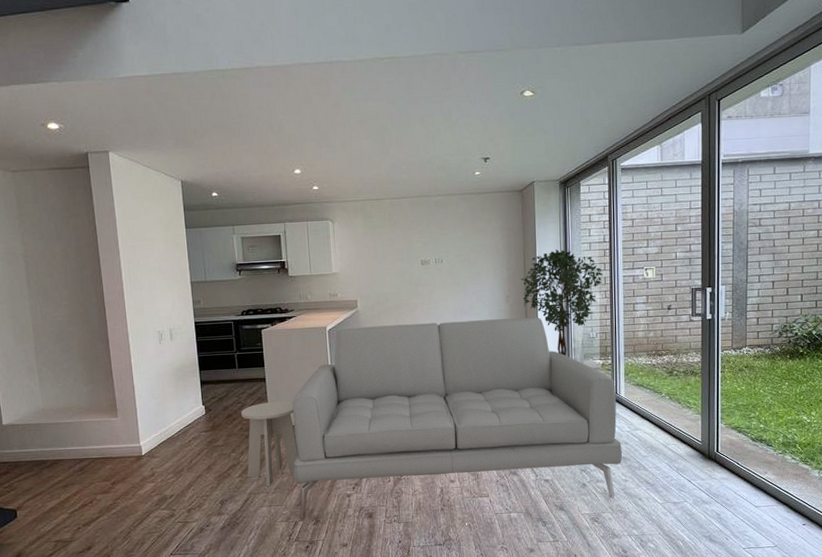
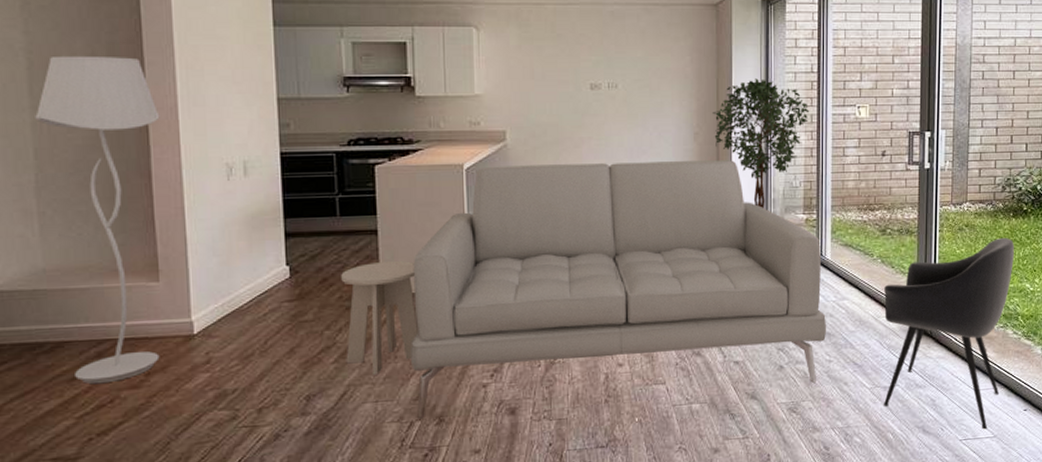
floor lamp: none [32,257,121,490] -> present [35,55,160,384]
armchair: none [671,377,792,539] -> present [883,238,1015,429]

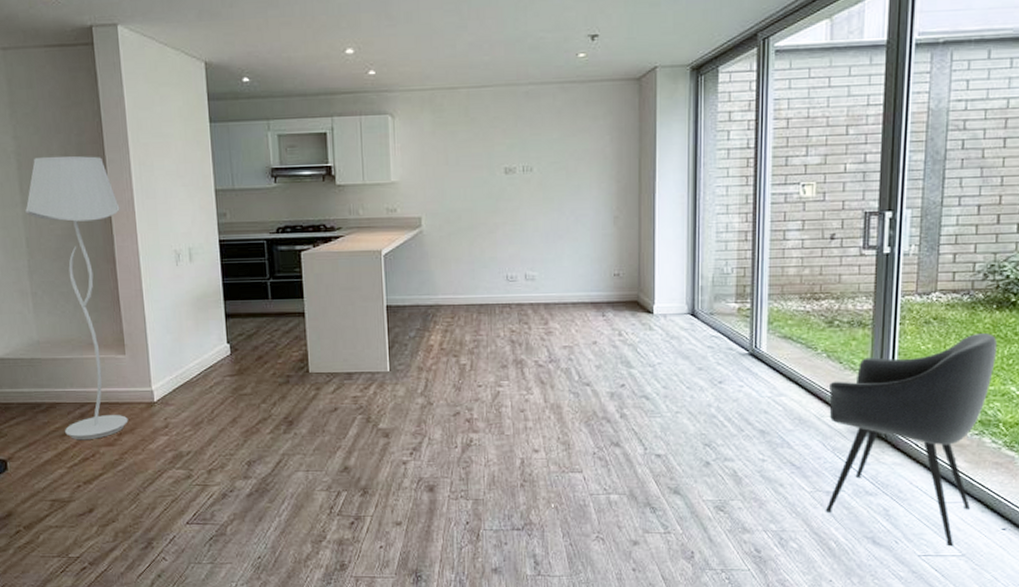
side table: present [341,260,419,375] -> none [274,341,344,447]
sofa: present [411,160,827,419] -> none [336,245,761,490]
potted tree: present [712,78,810,209] -> none [634,157,745,297]

